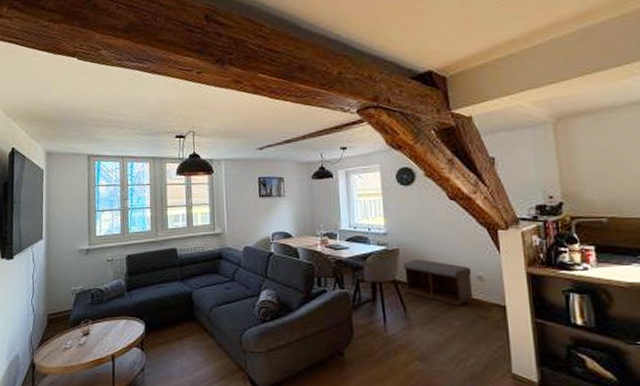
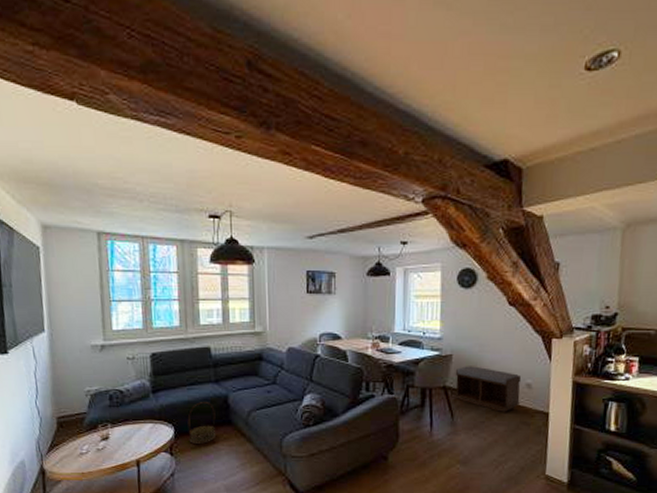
basket: none [156,299,182,339] -> present [187,402,216,444]

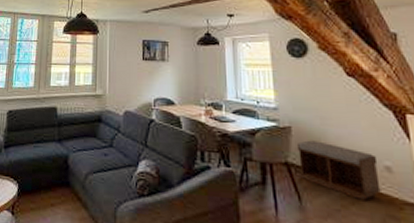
basket: present [187,402,216,444] -> none [29,160,56,205]

